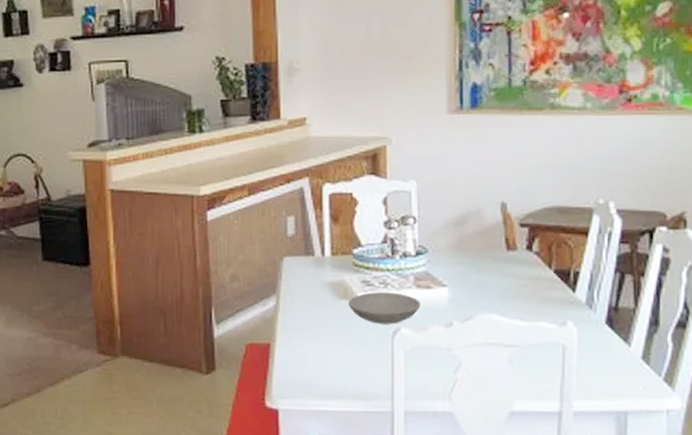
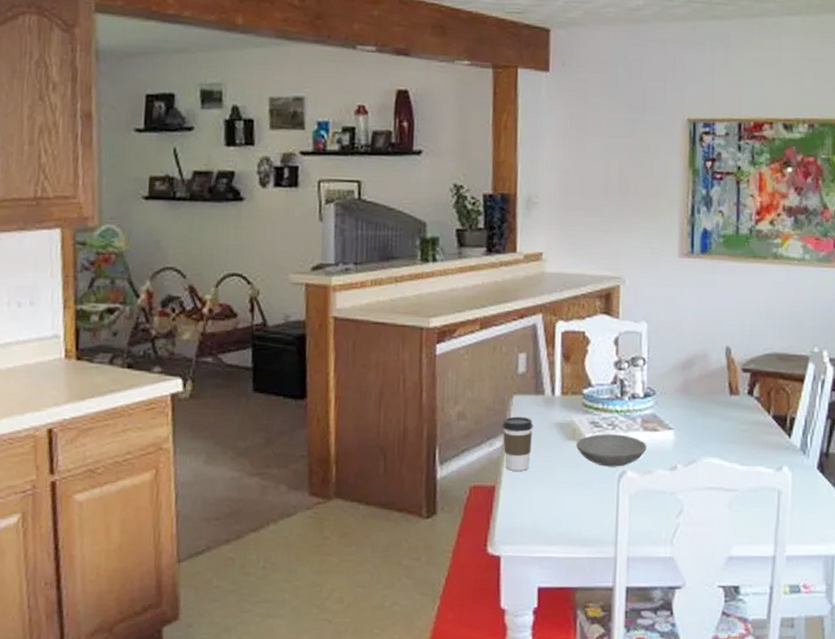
coffee cup: none [274,277,305,329] -> present [502,416,534,471]

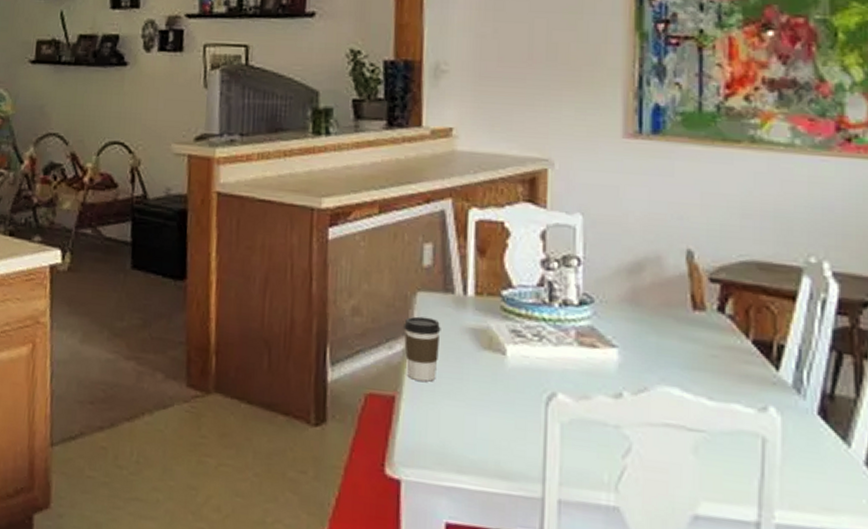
bowl: present [576,434,647,467] -> none [493,345,583,388]

